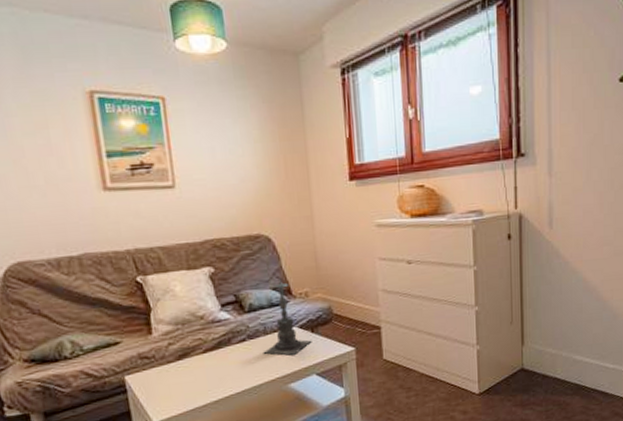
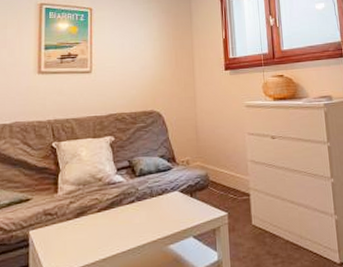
candle holder: present [264,278,312,356] -> none [149,148,191,218]

